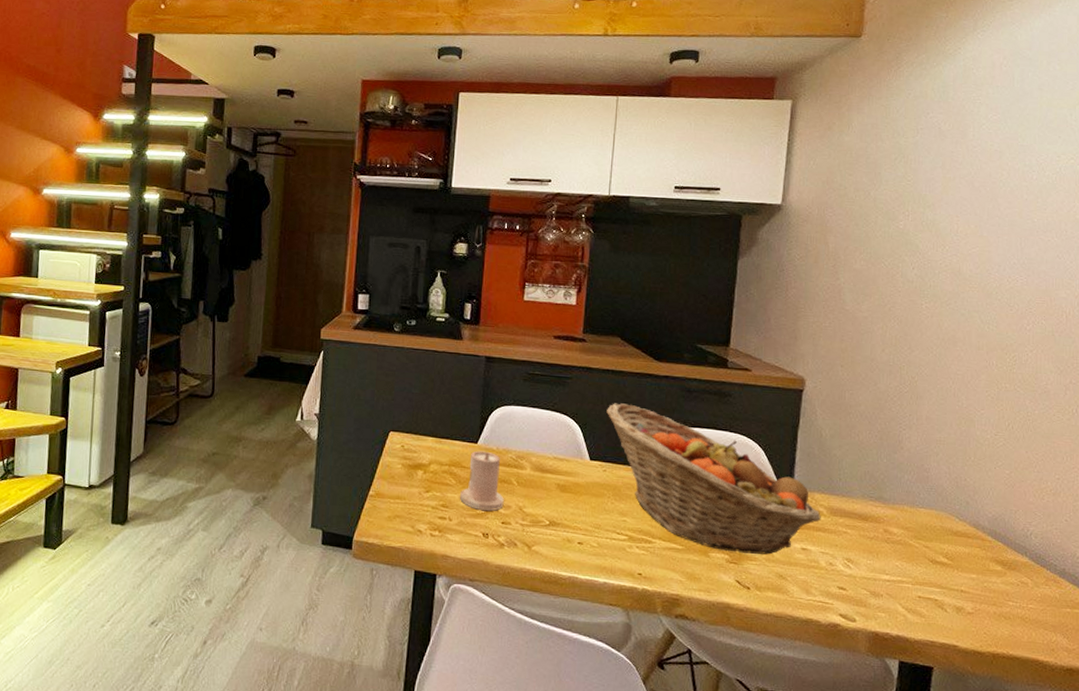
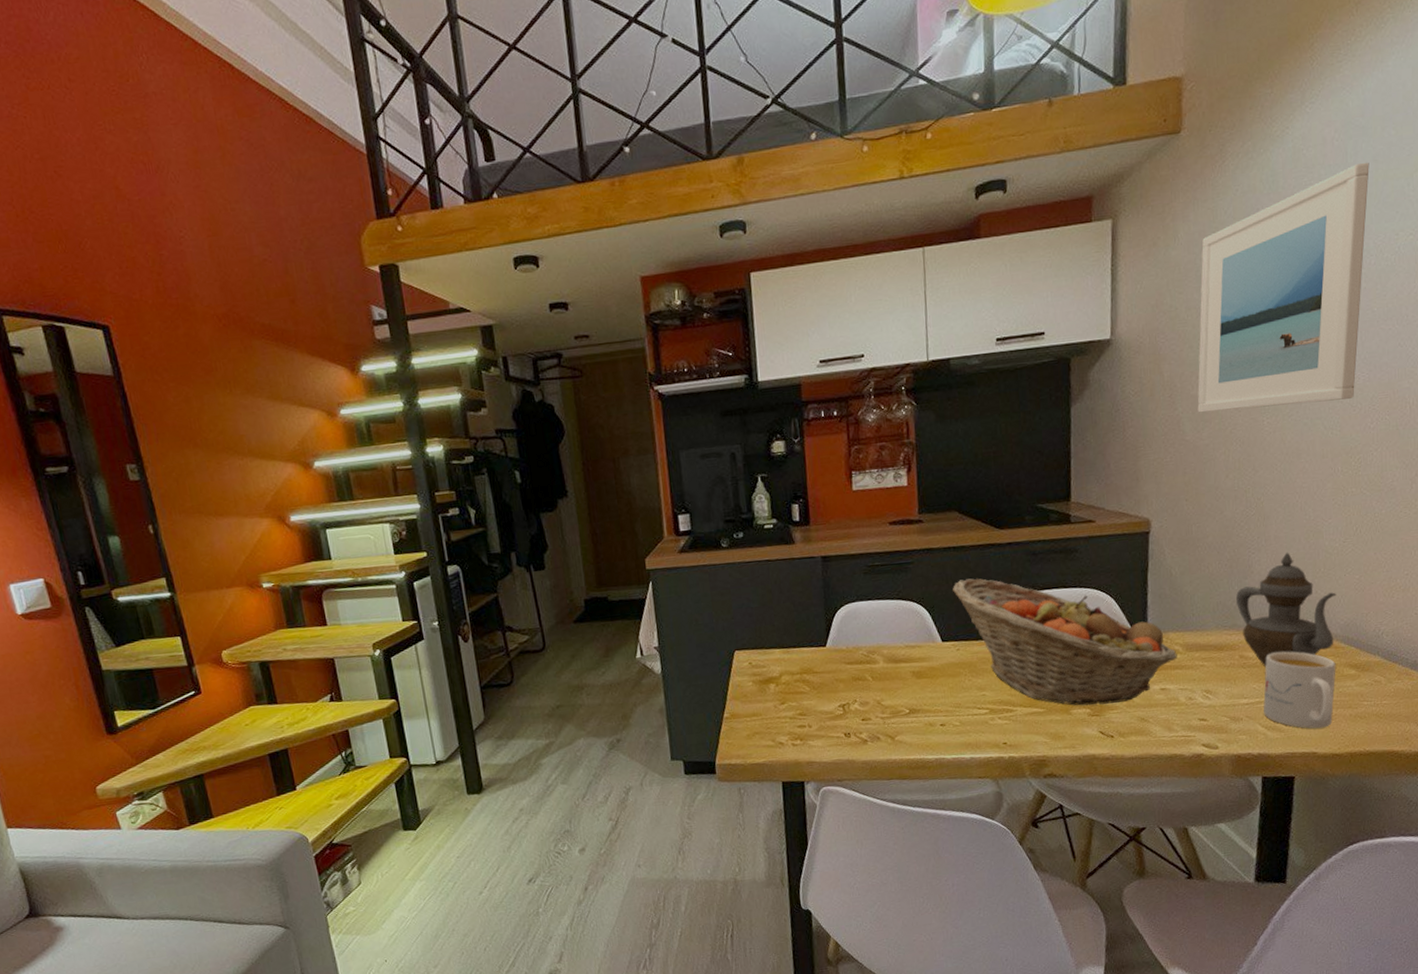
candle: present [460,450,504,511] -> none [816,652,862,712]
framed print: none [859,89,1035,298] -> present [1197,162,1370,413]
teapot: none [884,434,986,546] -> present [1236,552,1336,667]
mug: none [905,533,982,621] -> present [1263,651,1336,729]

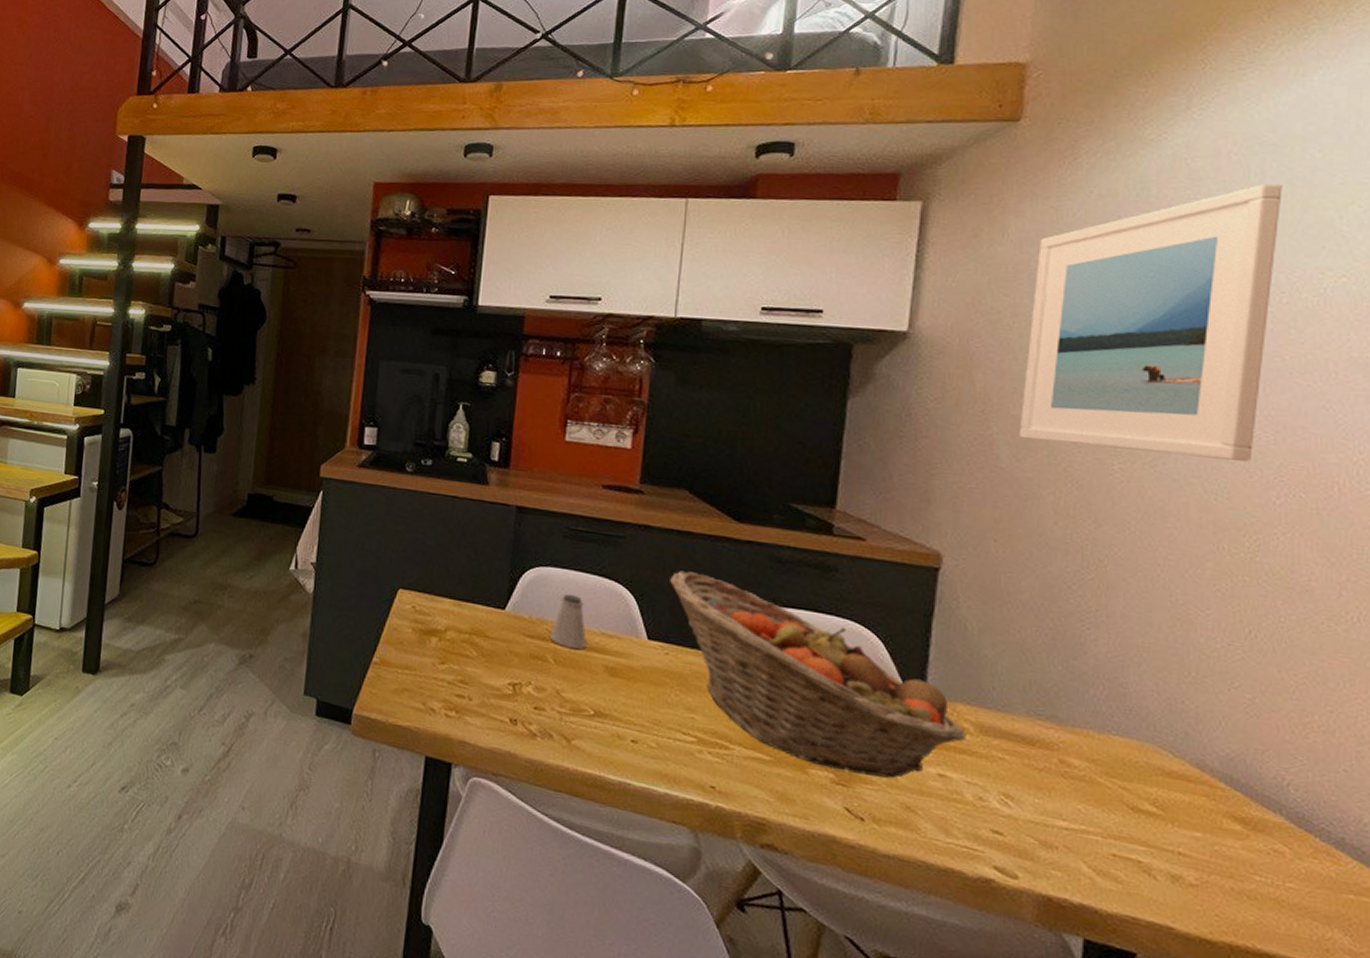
saltshaker: none [866,620,896,665] -> present [551,593,587,650]
teapot: present [1236,552,1336,667] -> none [1059,638,1215,789]
mug: present [1263,651,1336,729] -> none [1092,768,1211,896]

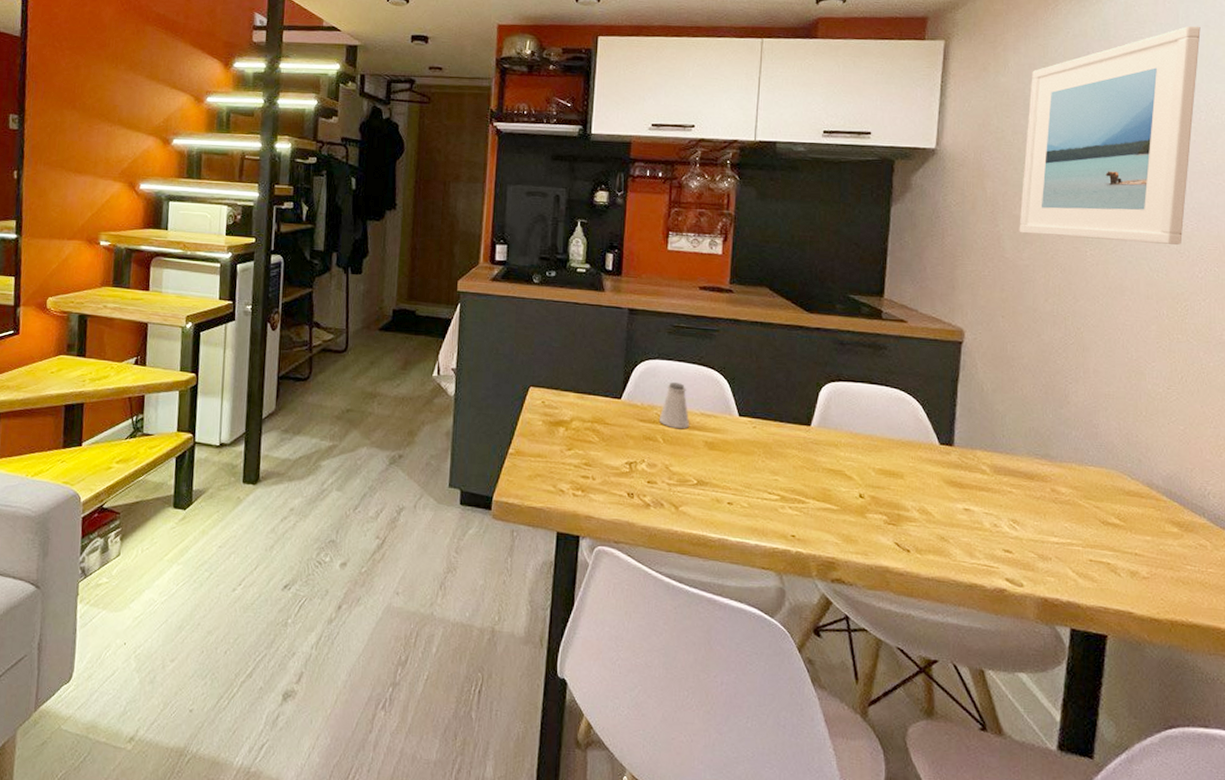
fruit basket: present [668,571,966,778] -> none [754,356,984,515]

